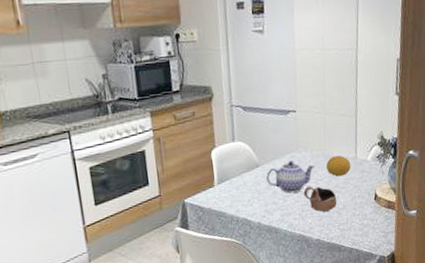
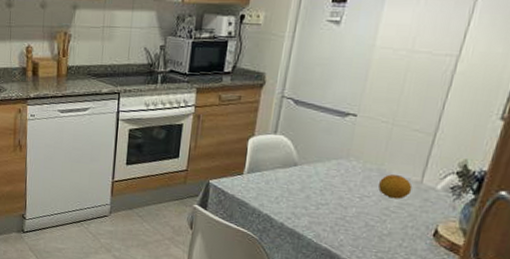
teapot: present [266,161,315,194] -> none [302,168,364,204]
cup: present [303,186,337,212] -> none [342,199,383,233]

